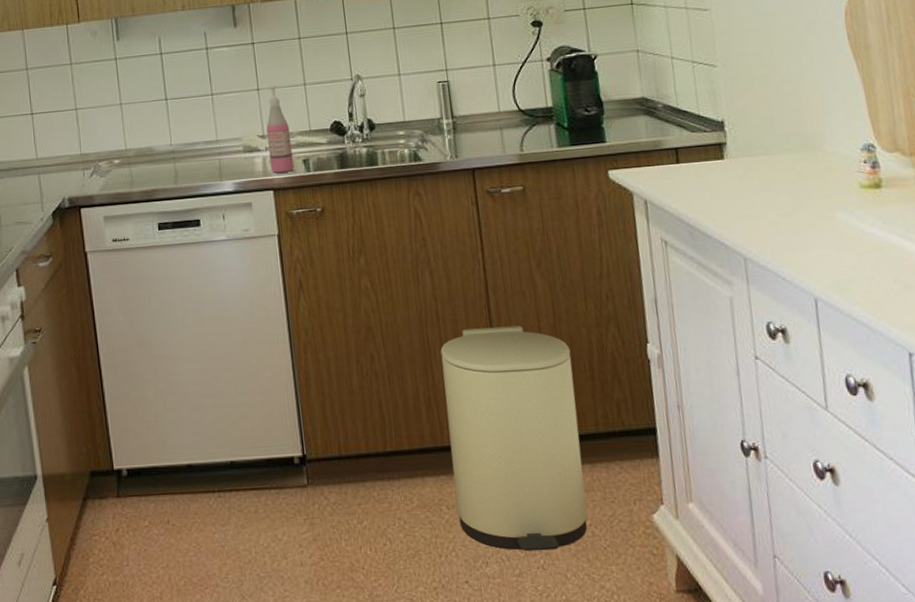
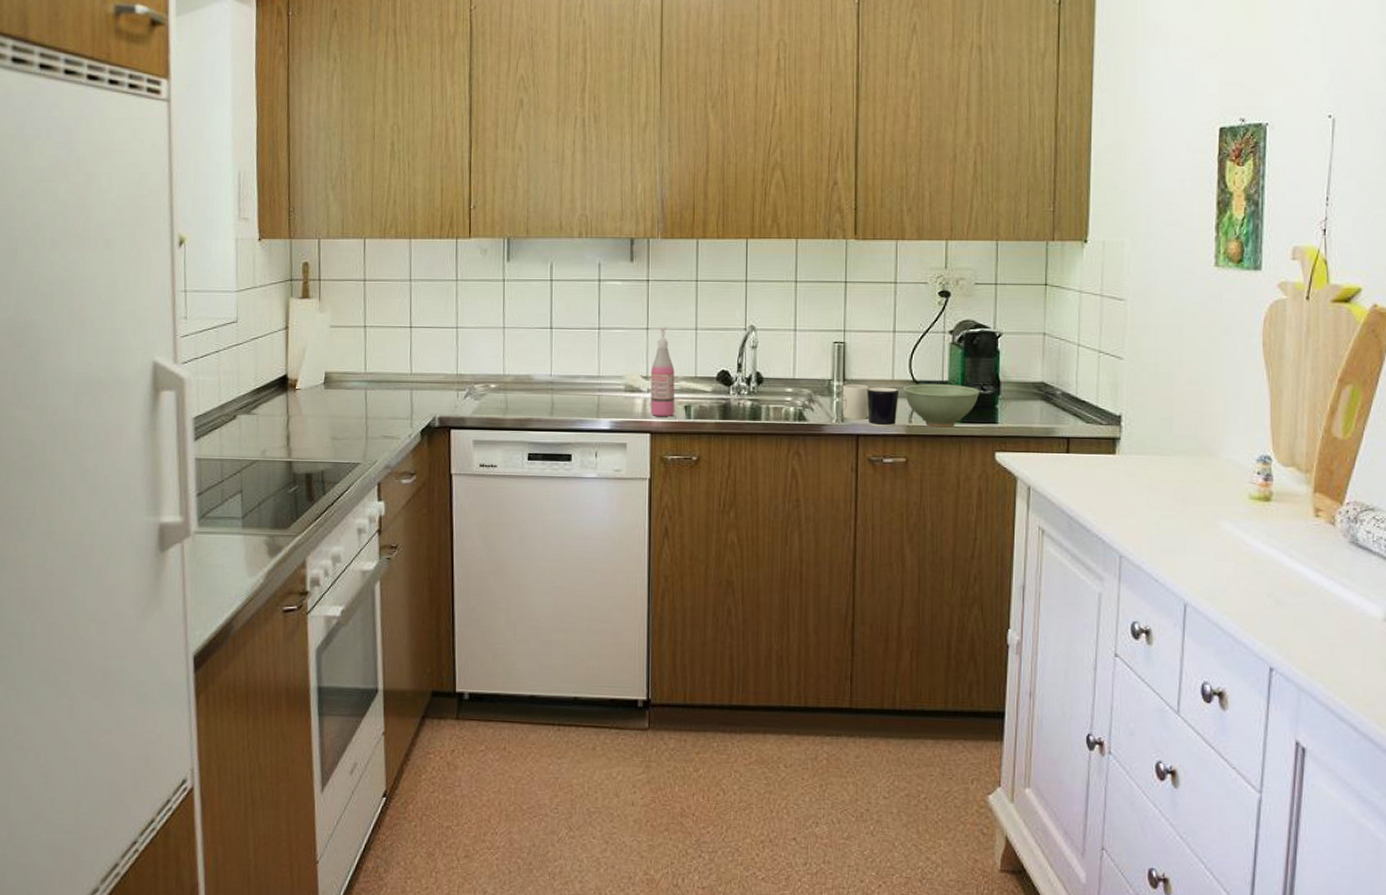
pedal bin: present [440,325,588,552] -> none [794,594,930,819]
mug: none [452,119,481,155] -> present [842,383,869,420]
mug: none [475,118,509,160] -> present [866,386,900,428]
bowl: none [509,109,585,153] -> present [902,384,980,428]

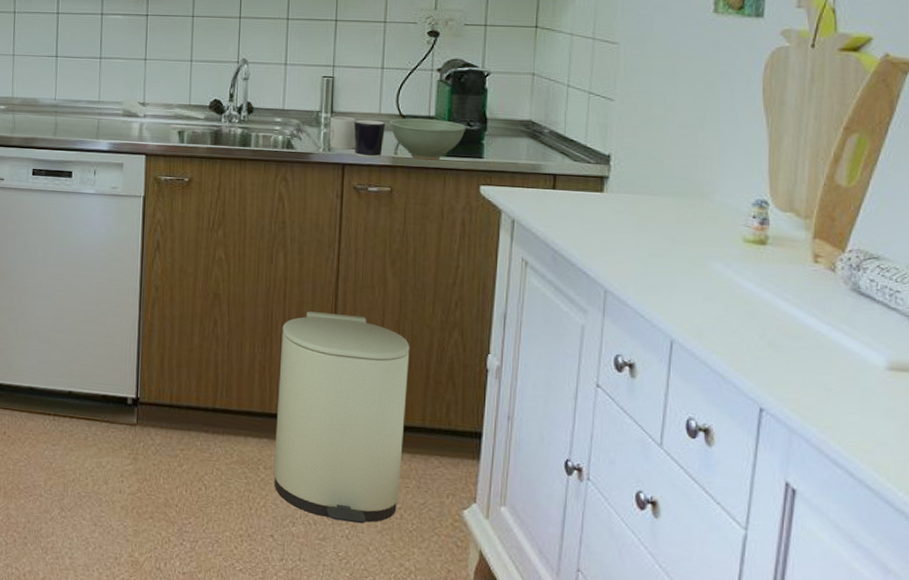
soap dispenser: present [650,326,675,416] -> none [146,57,170,140]
pedal bin: none [794,594,930,819] -> present [273,311,410,524]

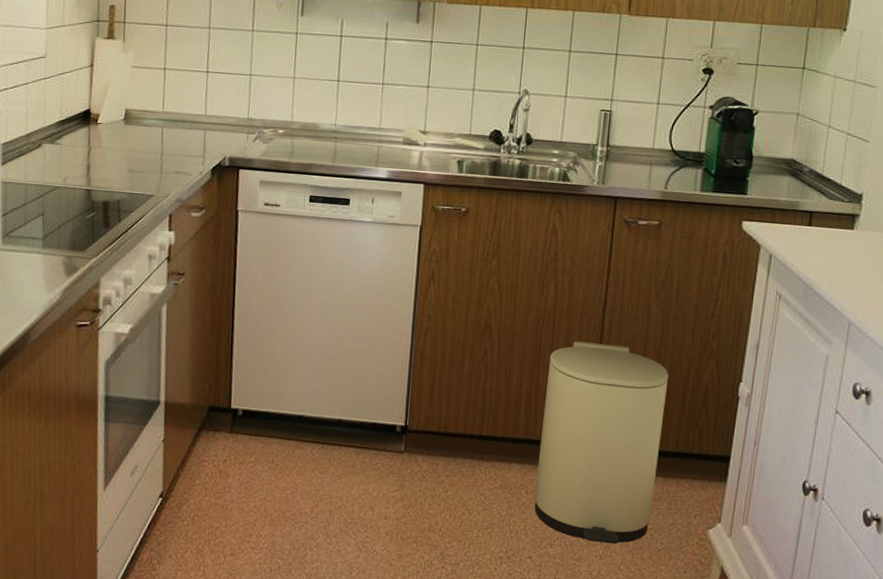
mug: present [329,116,356,150] -> none [603,149,630,184]
mug: present [353,119,386,159] -> none [626,153,659,193]
bowl: present [389,118,466,161] -> none [661,153,733,196]

